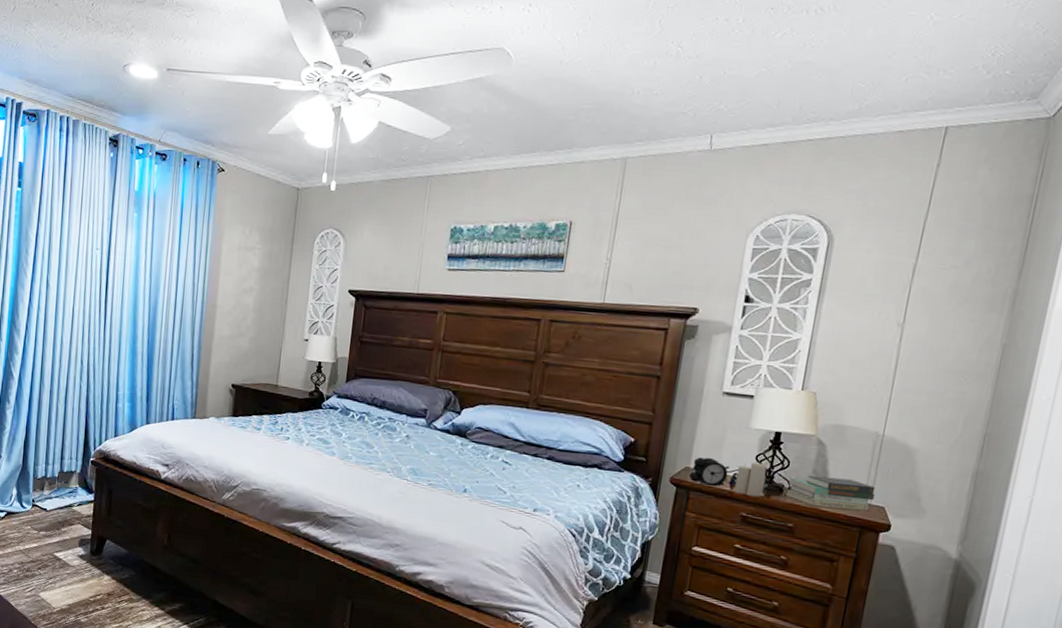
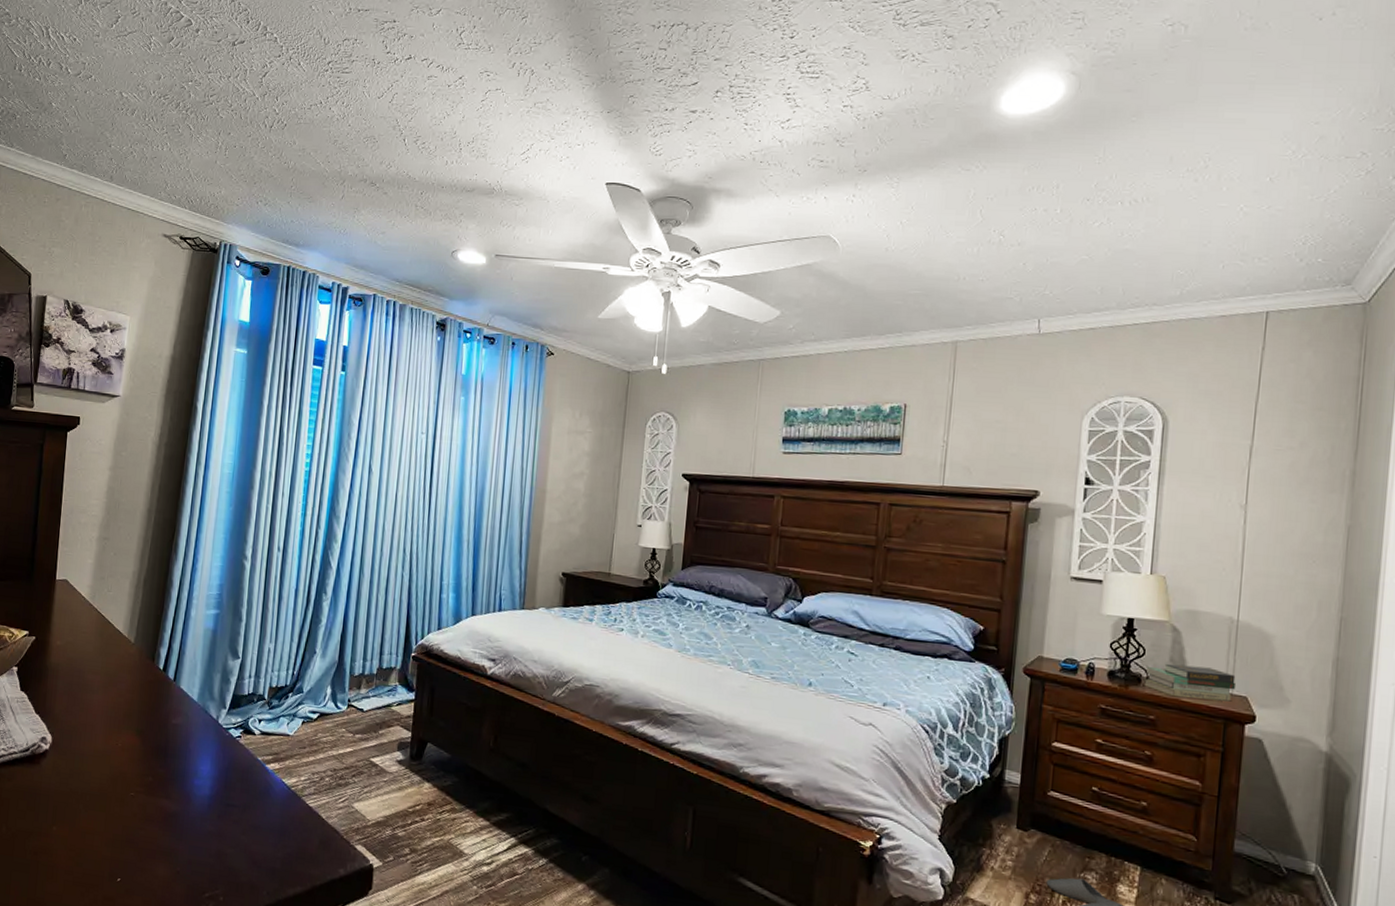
alarm clock: present [688,457,729,487] -> none [1042,645,1084,677]
candle: present [731,461,767,499] -> none [1087,649,1124,689]

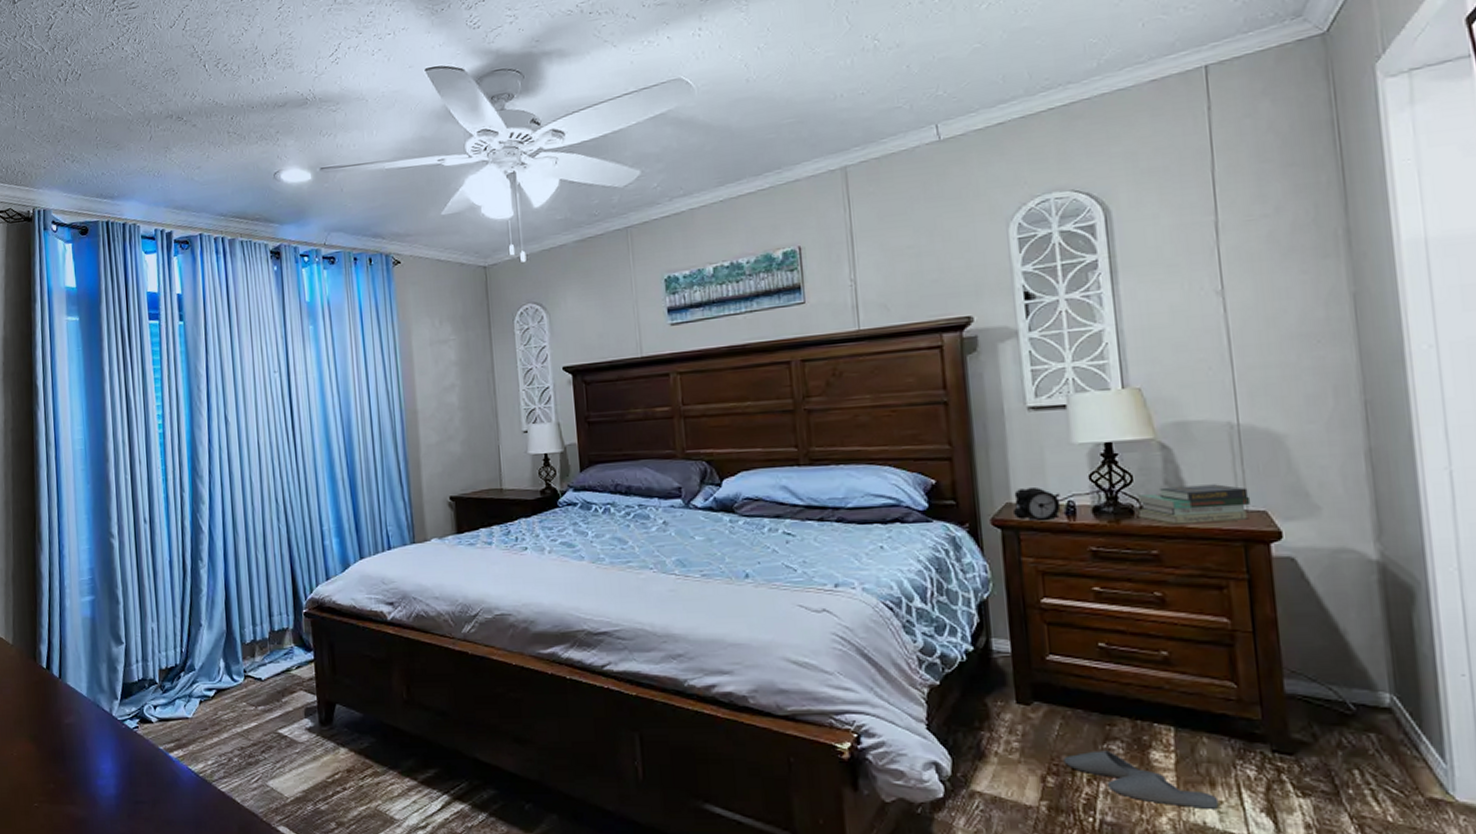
alarm clock: none [1042,645,1084,677] -> present [1012,488,1061,522]

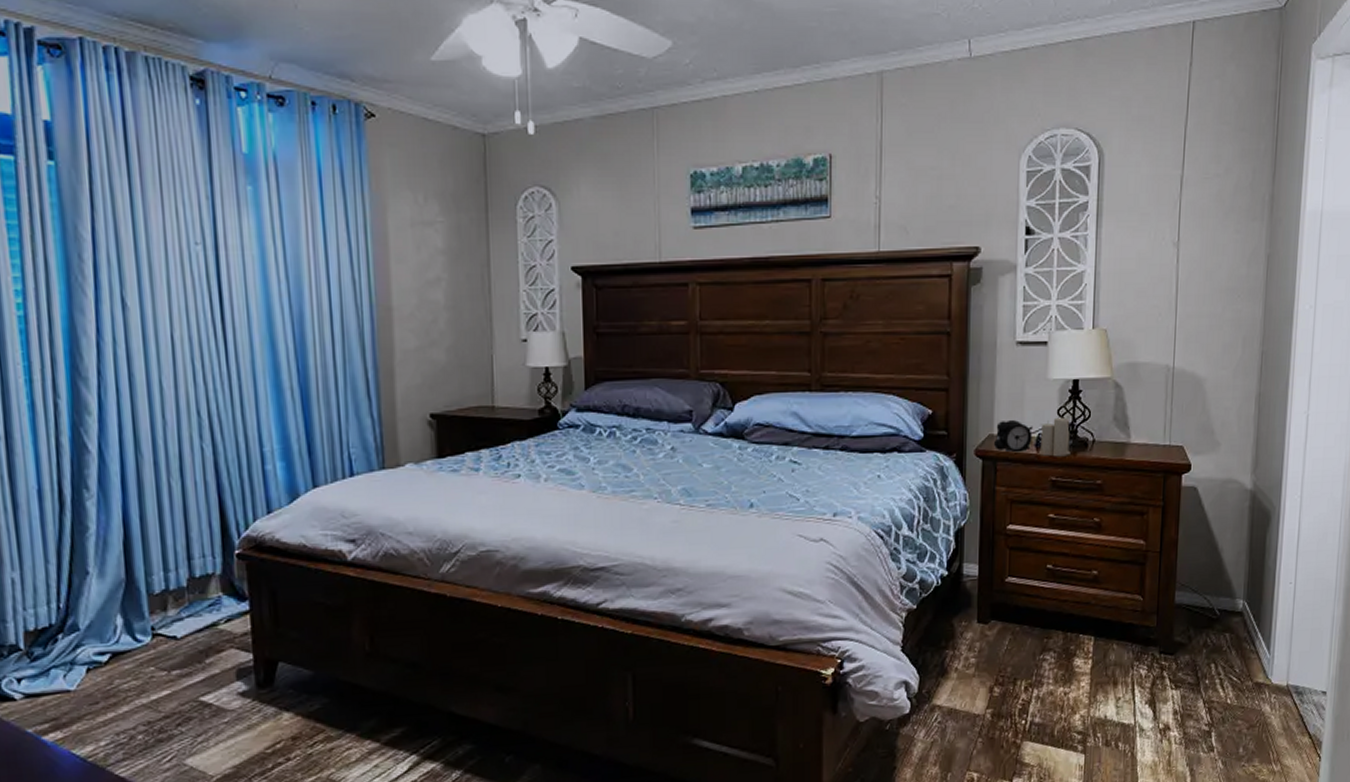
slippers: present [1063,750,1220,809] -> none [1008,660,1118,705]
candle: none [1069,481,1114,527] -> present [1038,415,1072,458]
books: present [1138,484,1251,525] -> none [1091,421,1174,457]

